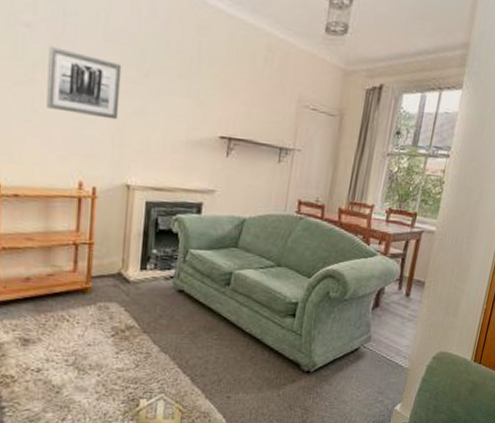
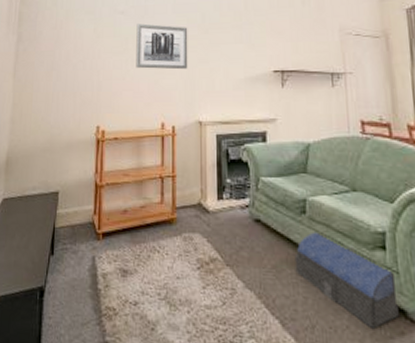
architectural model: none [211,302,300,380] -> present [294,232,399,330]

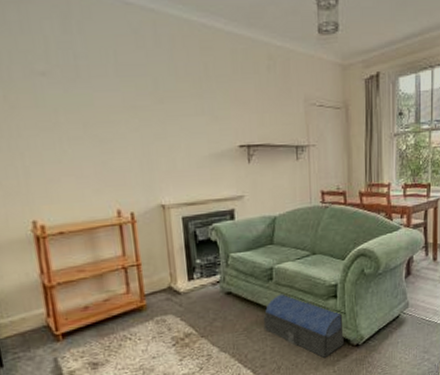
wall art: present [136,23,188,70] -> none [67,89,143,148]

